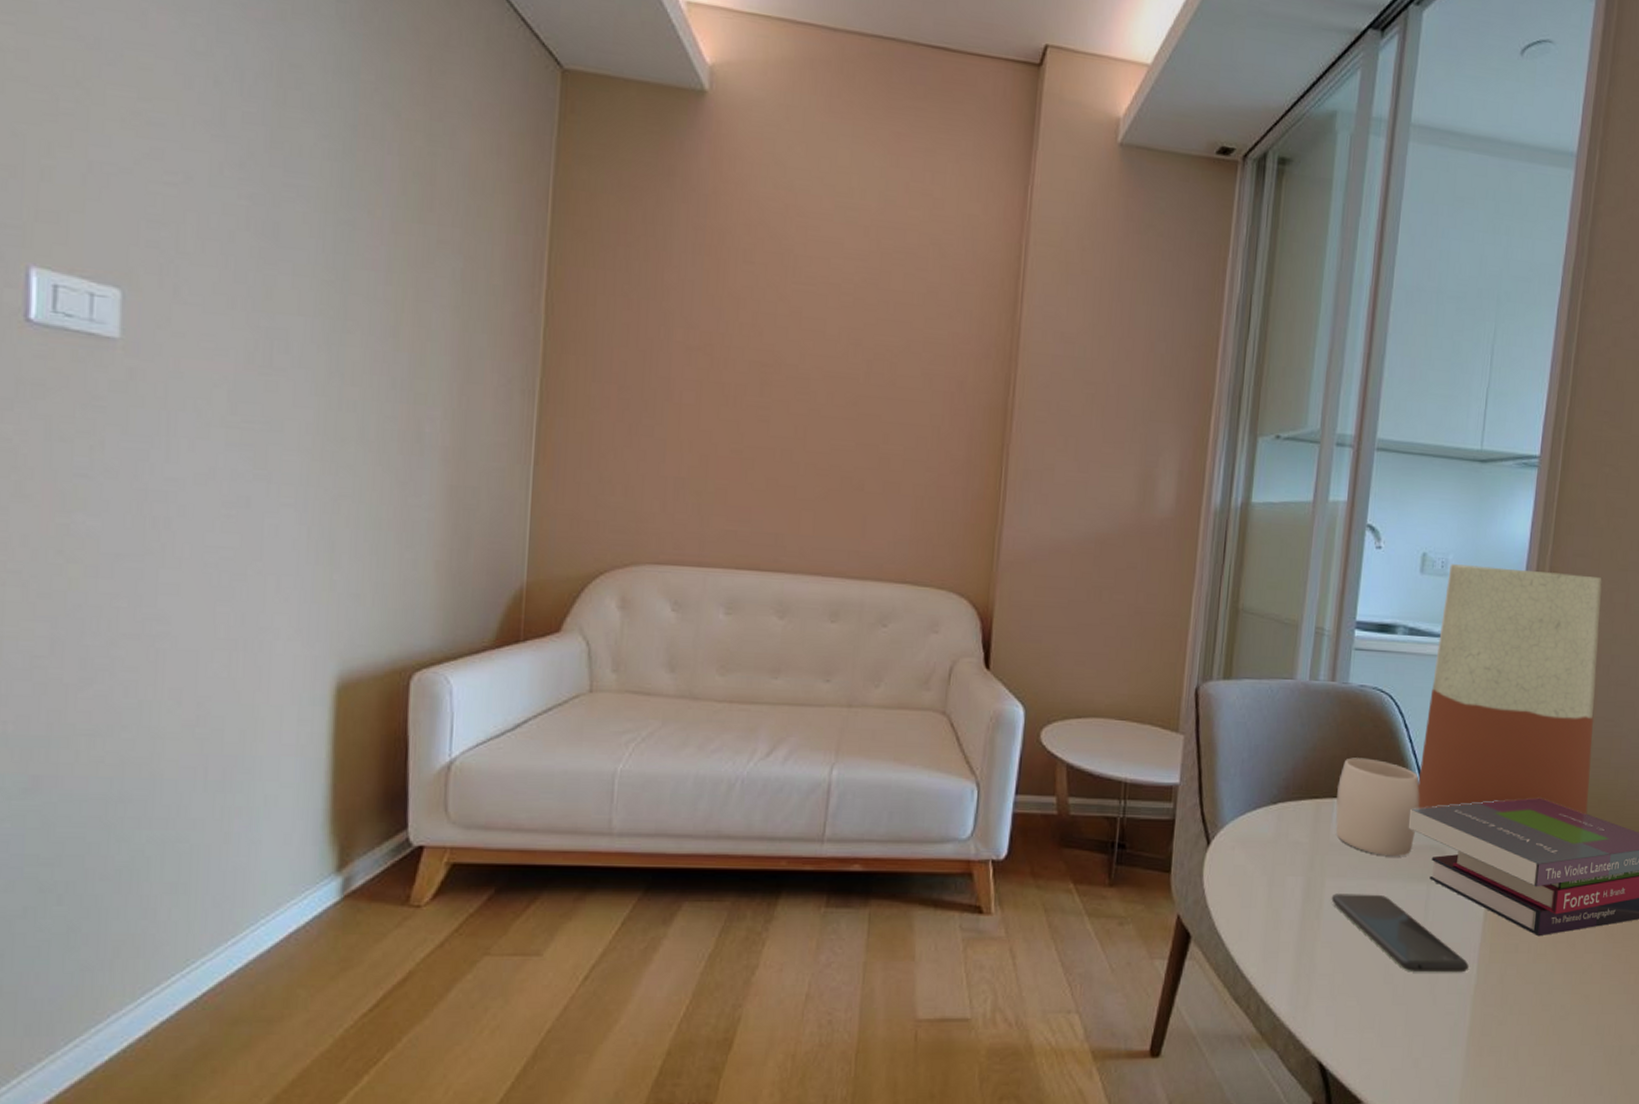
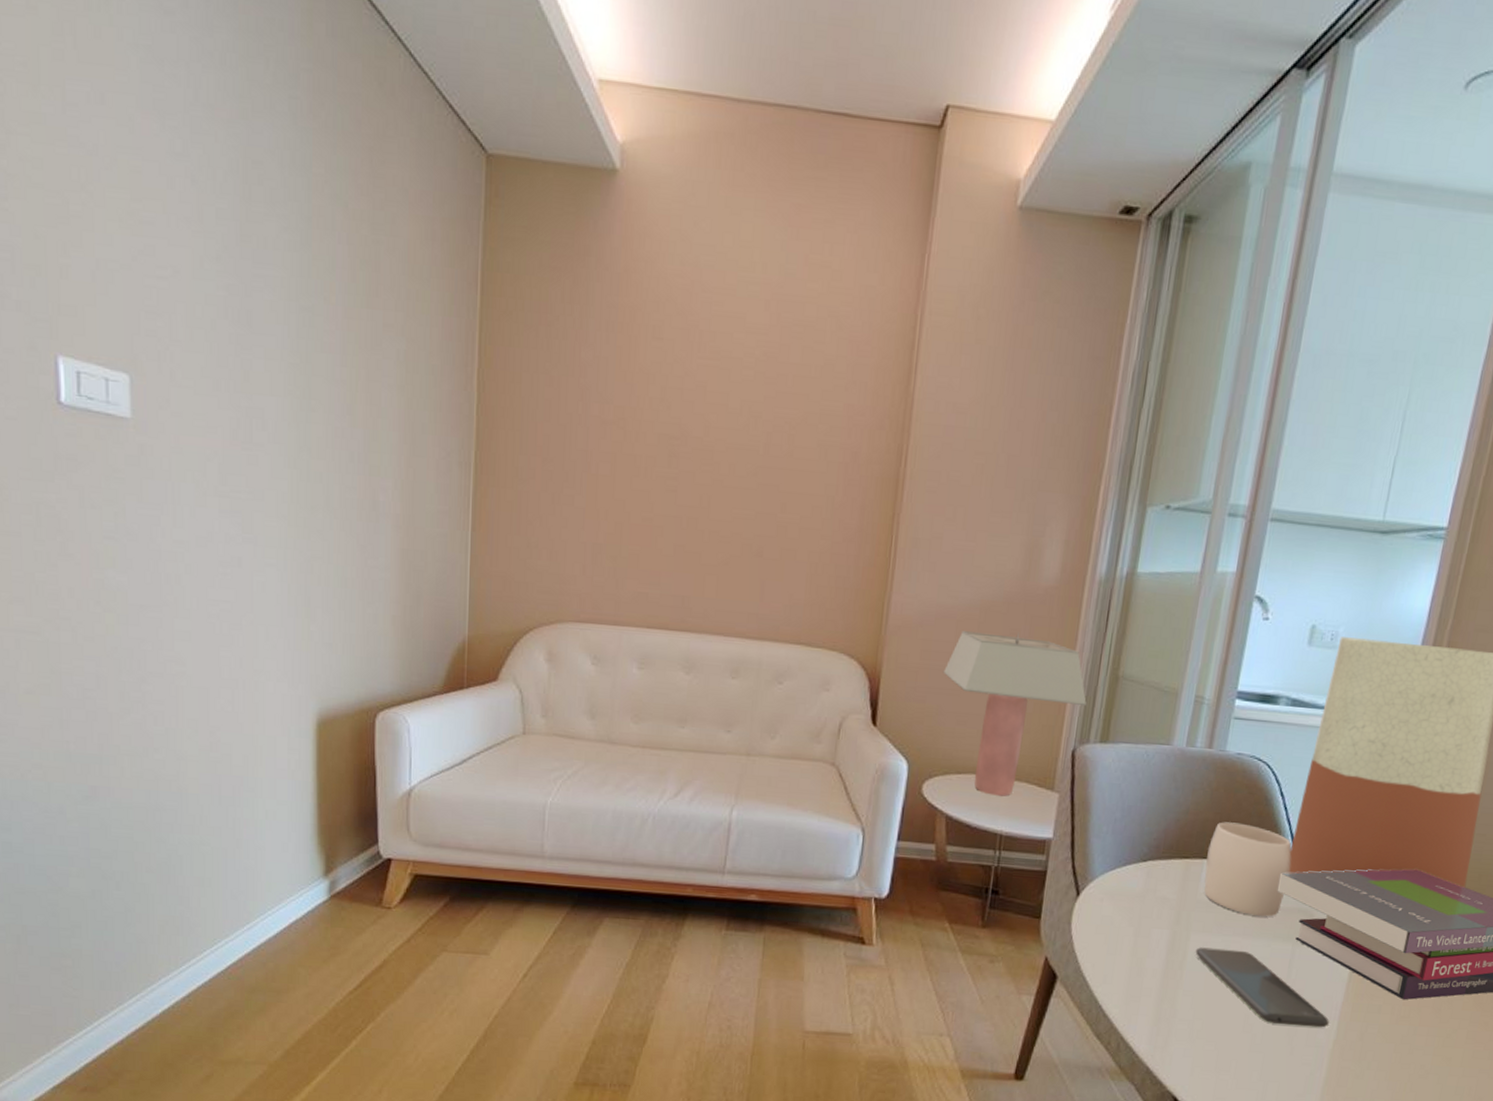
table lamp: none [1058,565,1209,741] -> present [943,631,1087,796]

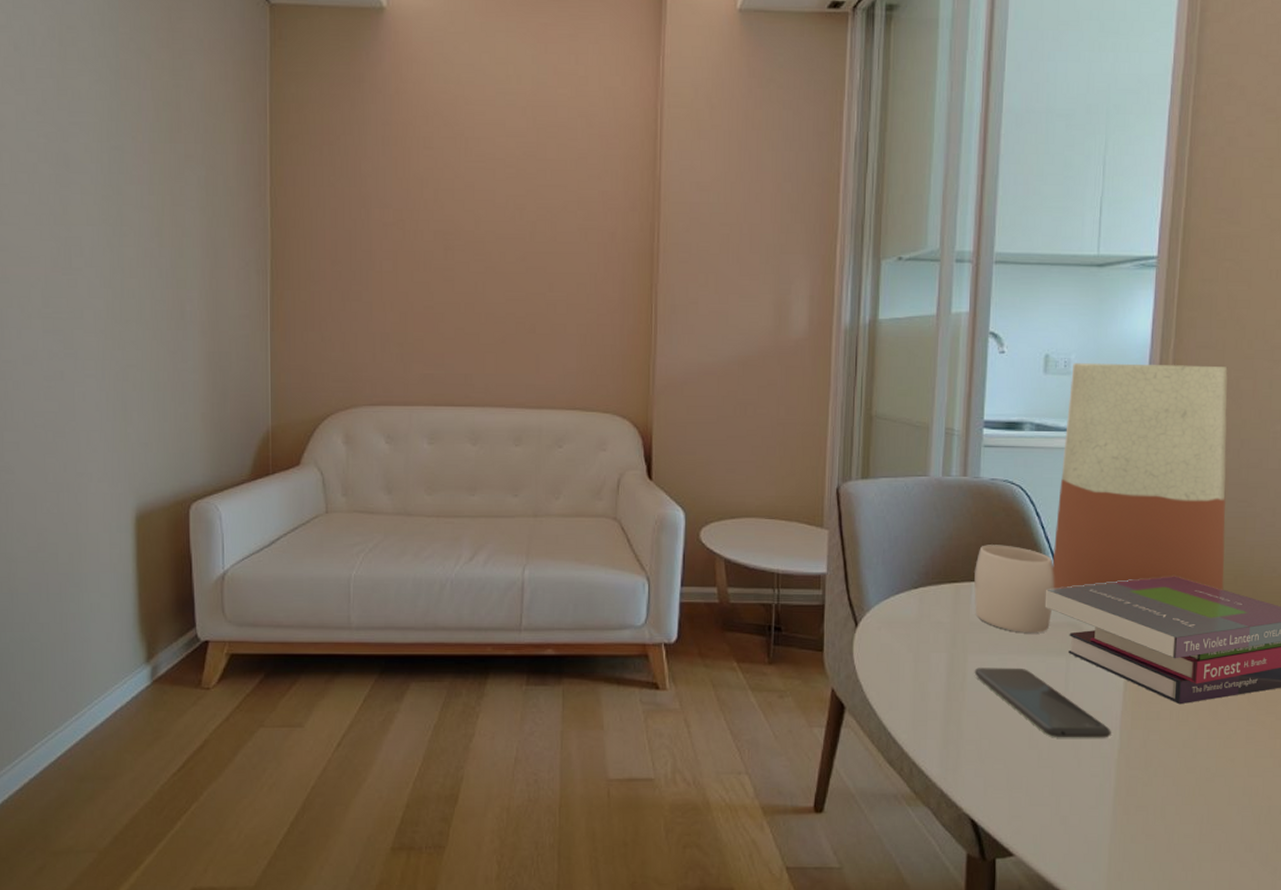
table lamp: present [943,631,1087,796] -> none [709,382,846,537]

